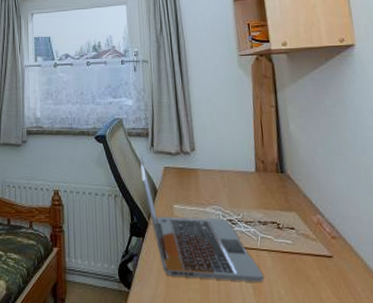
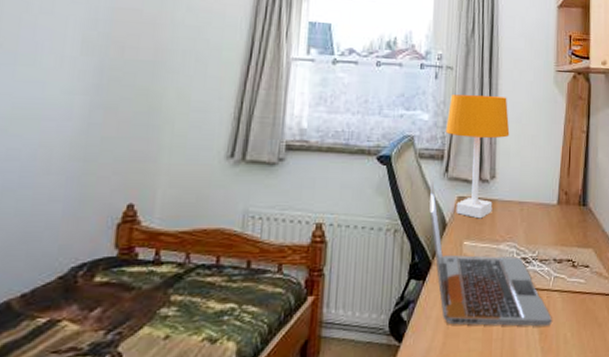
desk lamp: none [147,81,203,186] -> present [446,95,510,219]

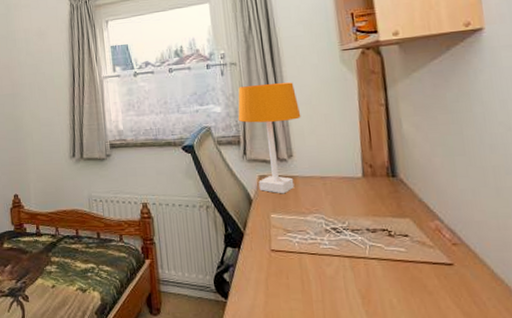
laptop: present [429,179,552,326] -> none [231,162,374,291]

